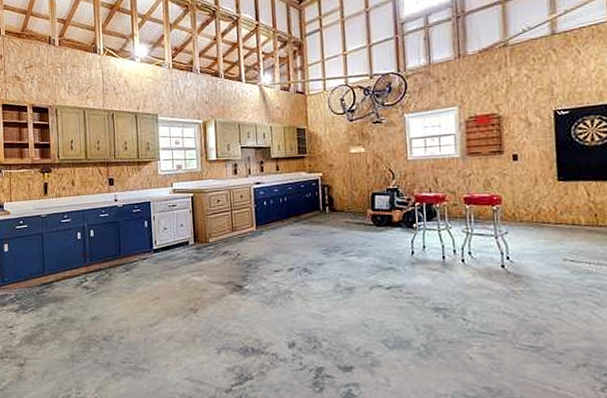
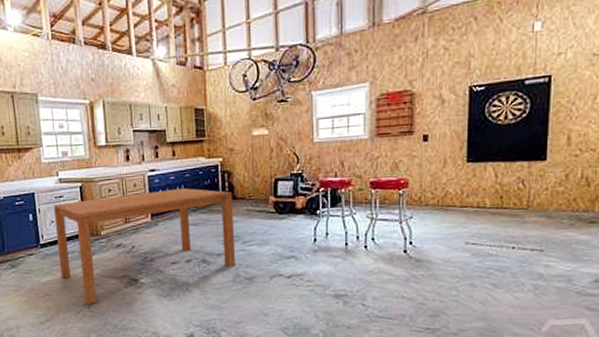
dining table: none [167,200,336,310] -> present [54,188,235,305]

